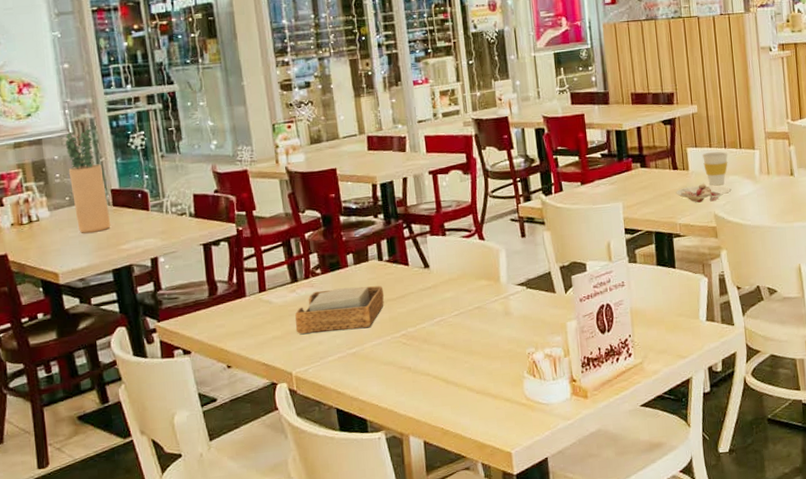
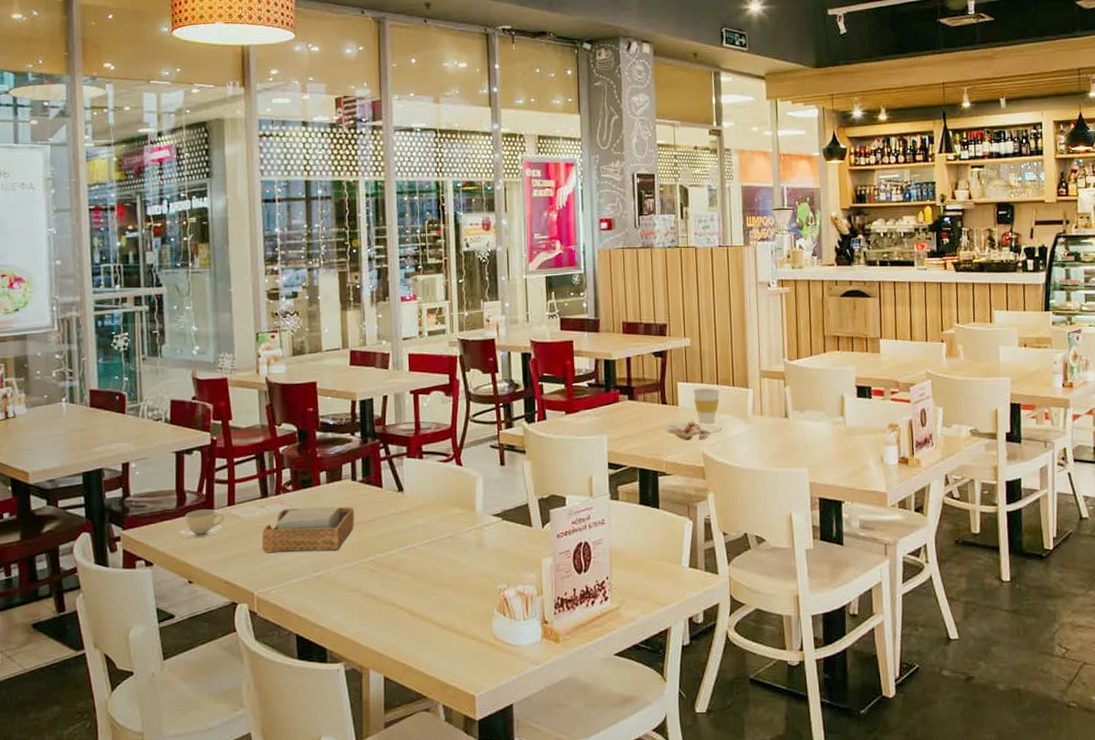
vase: present [65,120,111,233] -> none [49,318,86,433]
teacup: none [213,297,257,325] -> present [179,509,224,538]

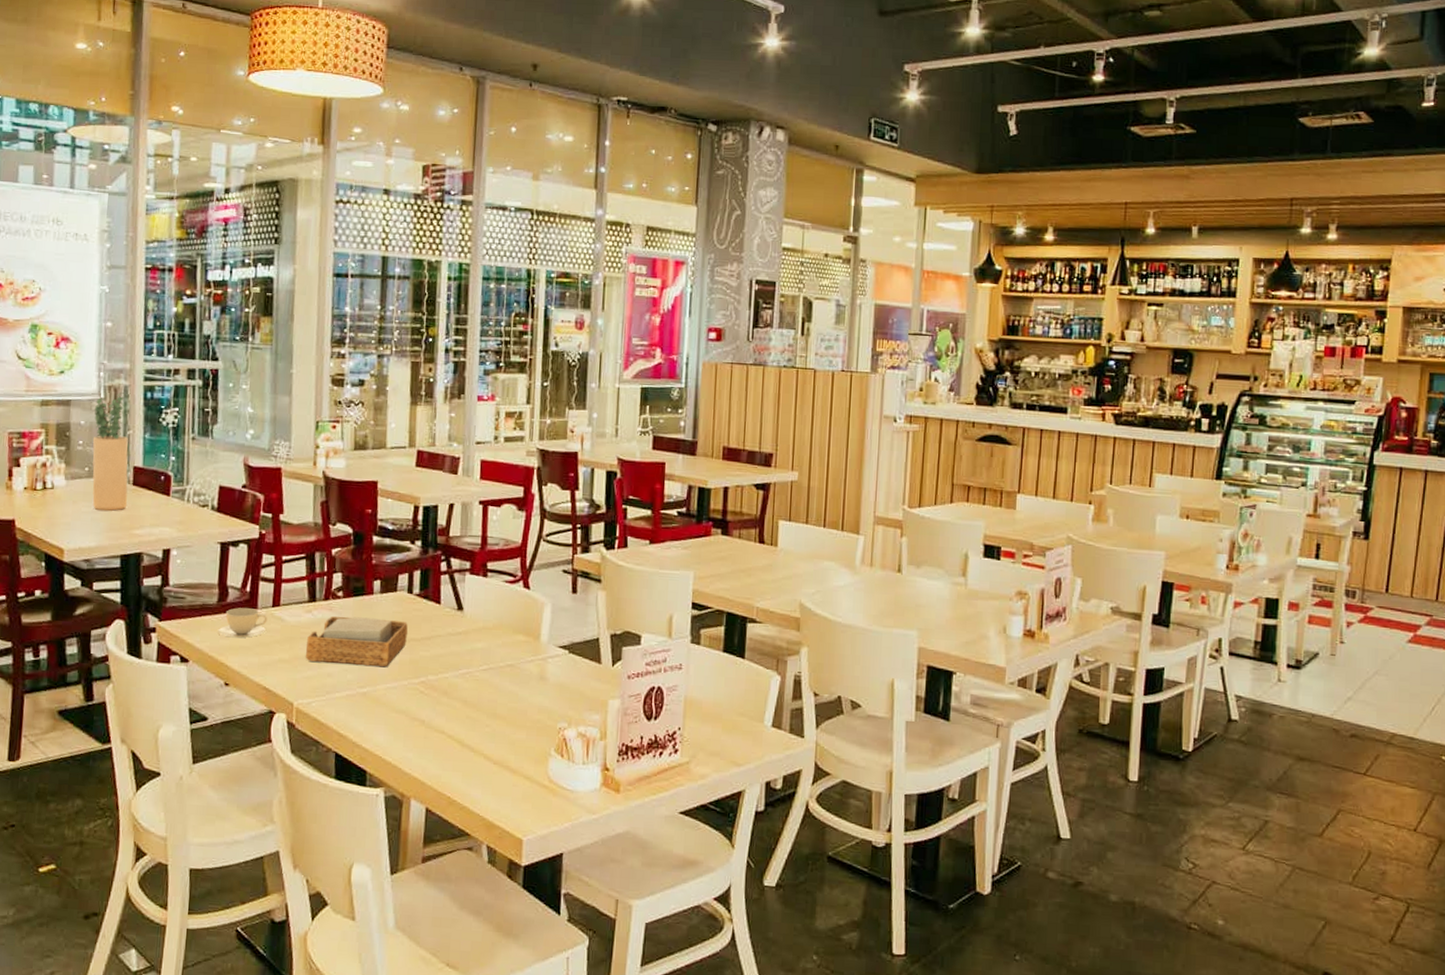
vase: none [49,318,86,433] -> present [92,386,129,511]
dessert: present [663,420,722,441] -> none [758,564,825,588]
cup: present [693,388,720,425] -> none [795,529,827,572]

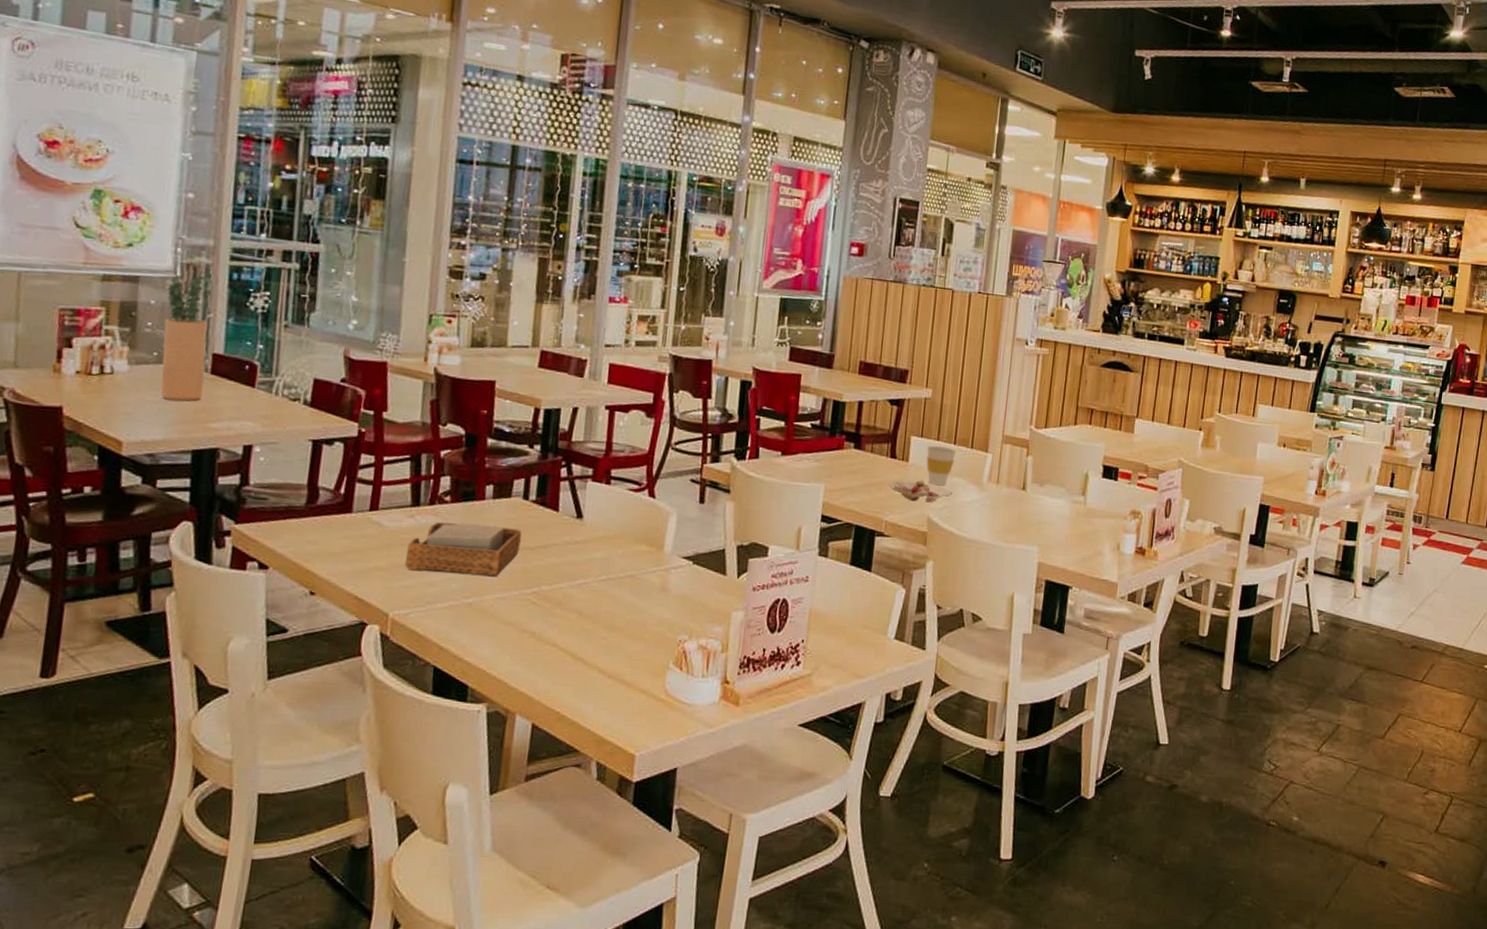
teacup: present [218,607,268,638] -> none [304,511,364,544]
dessert: none [758,564,825,588] -> present [888,479,953,503]
cup: none [795,529,827,572] -> present [926,446,957,487]

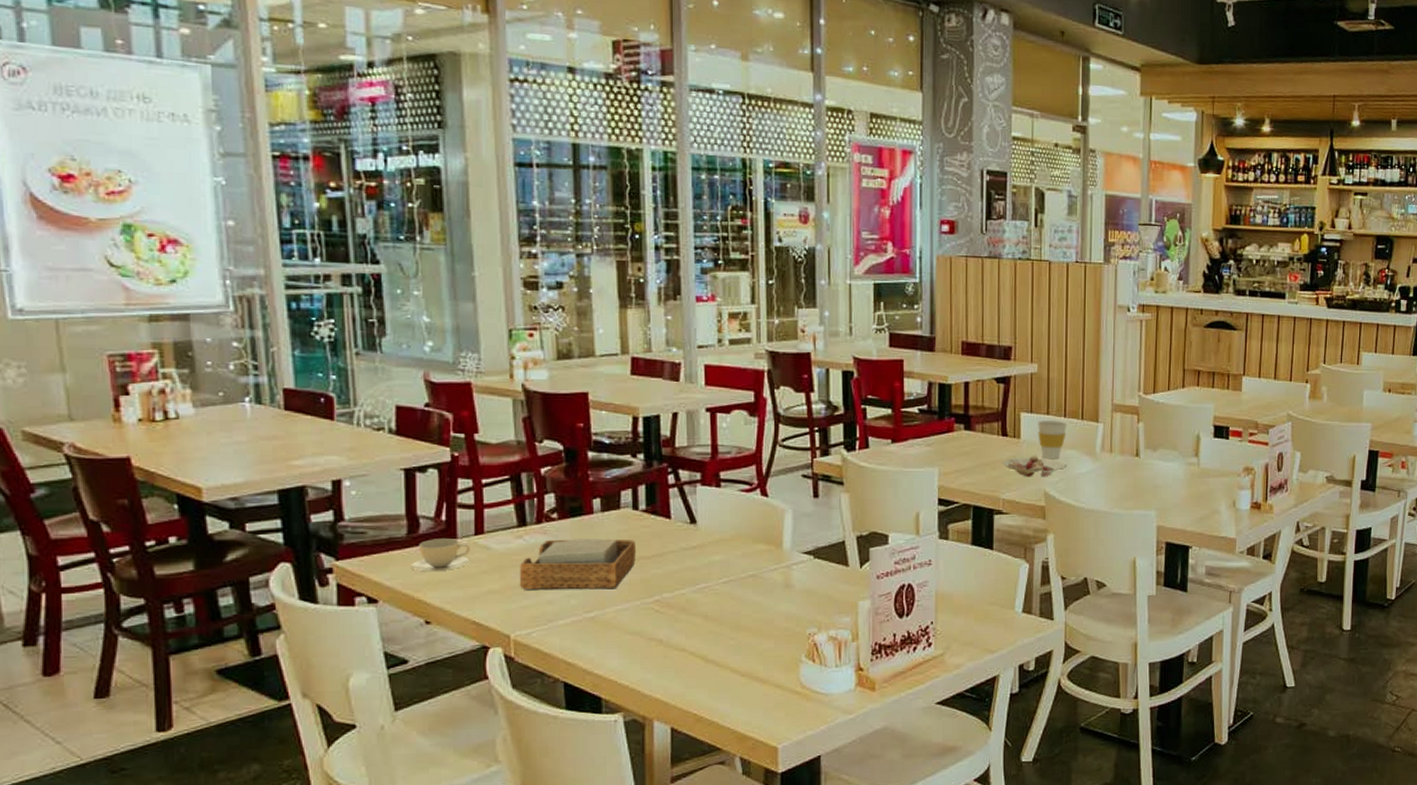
vase: present [160,265,208,402] -> none [222,296,280,440]
teacup: none [304,511,364,544] -> present [411,539,470,572]

